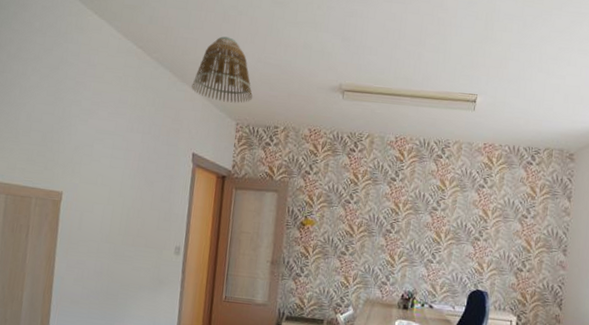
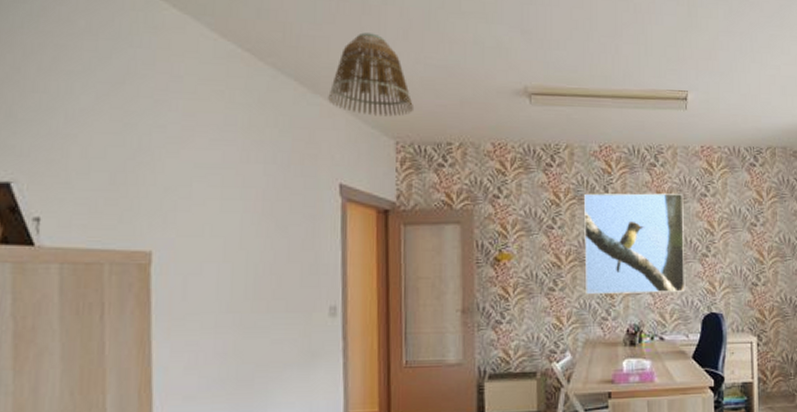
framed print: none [371,176,464,269] -> present [584,193,686,294]

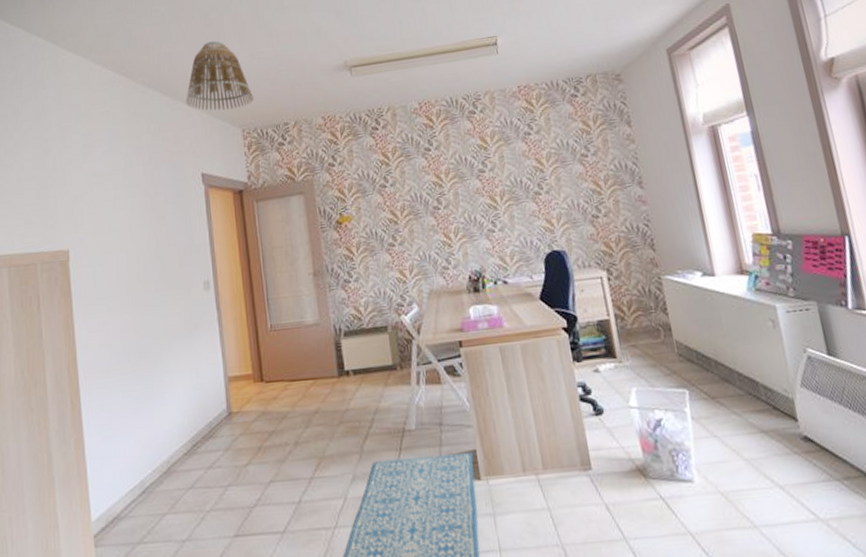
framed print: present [584,193,686,294] -> none [411,136,523,246]

